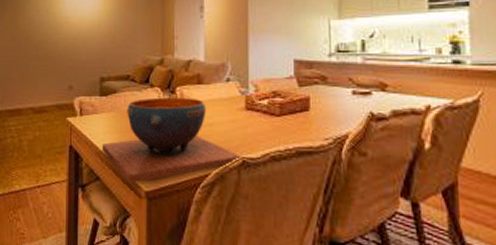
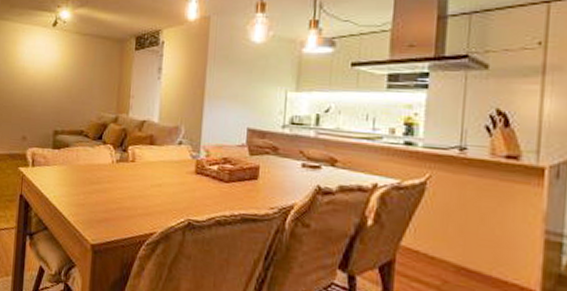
decorative bowl: present [102,97,242,184] -> none [52,154,188,236]

